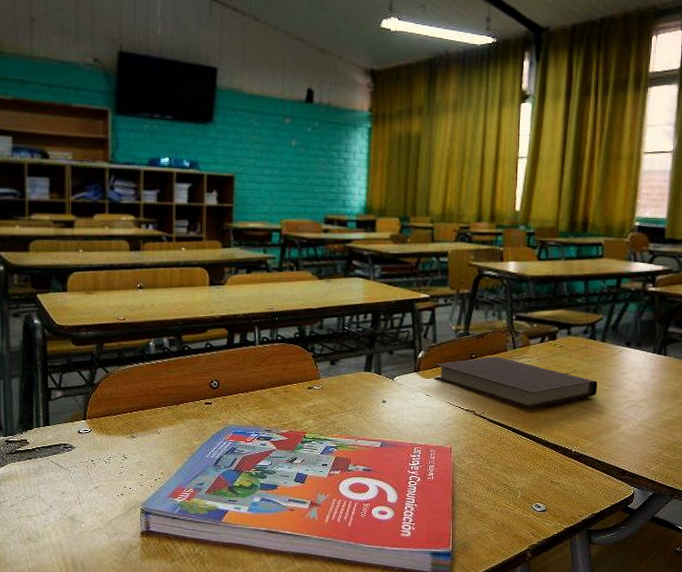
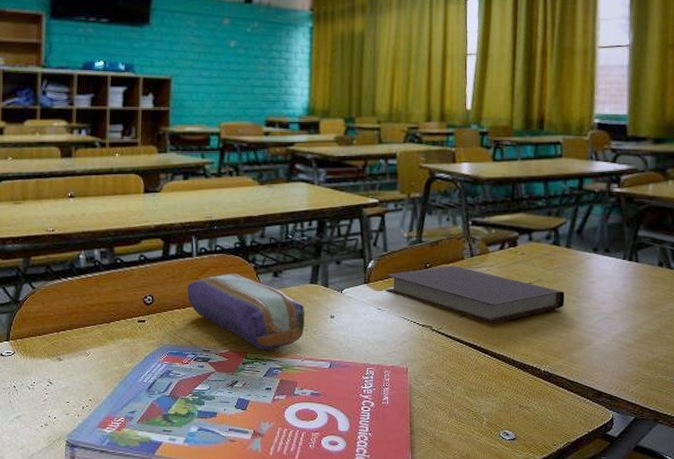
pencil case: none [251,361,359,431] -> present [188,274,305,351]

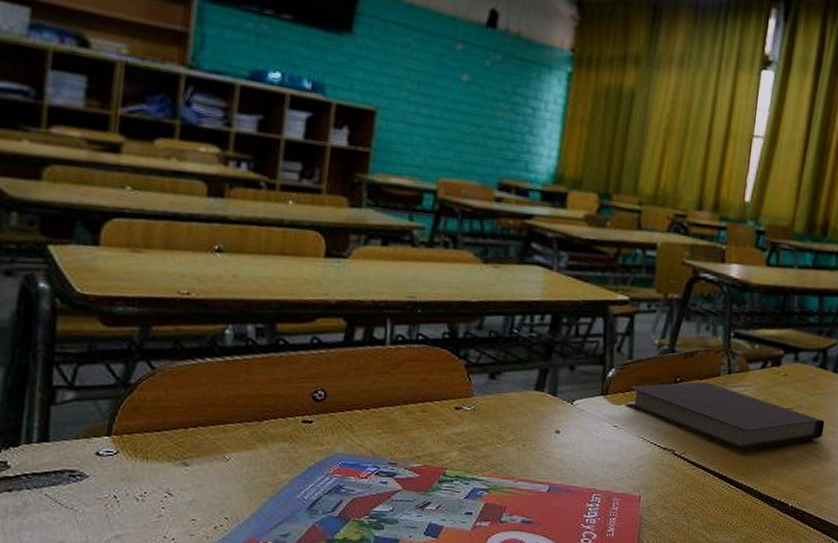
pencil case: present [188,274,305,351] -> none [373,370,525,467]

